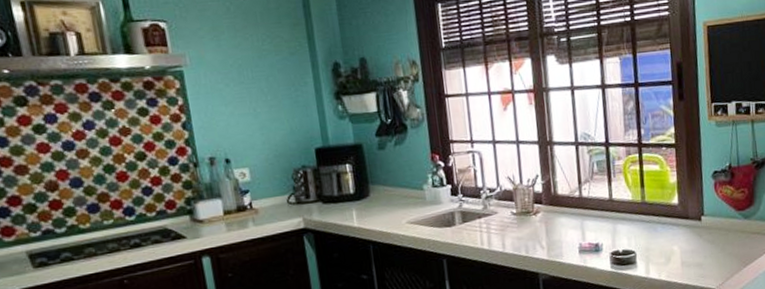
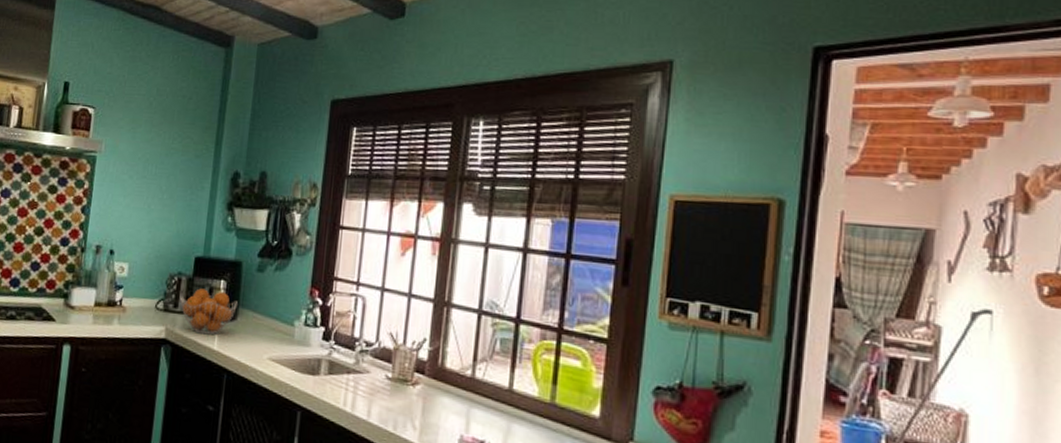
fruit basket: none [310,174,367,216] -> present [180,288,238,335]

